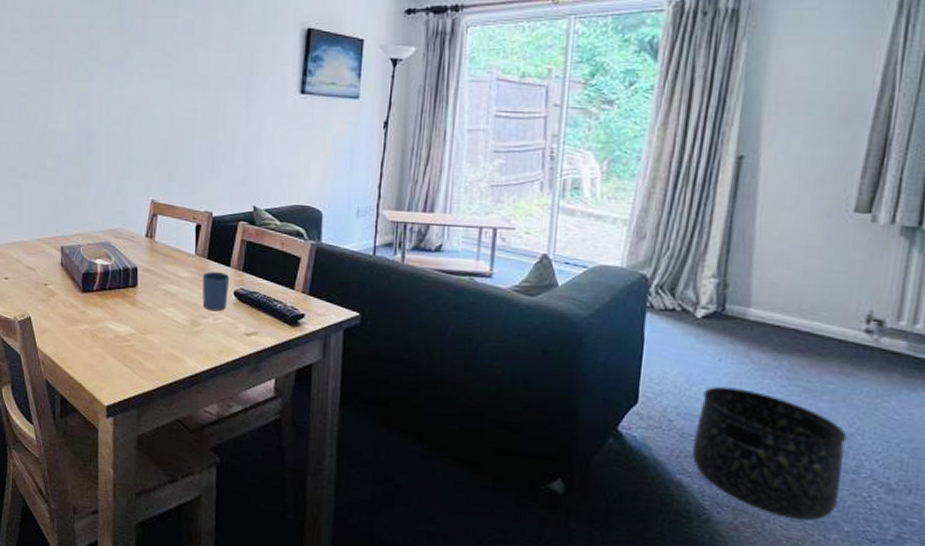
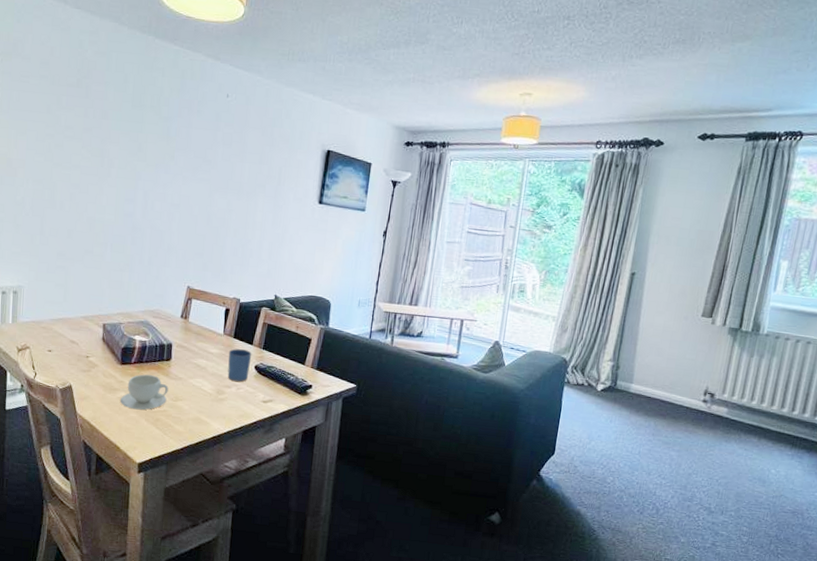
teacup: none [82,303,136,345] -> present [119,374,169,410]
basket: present [692,386,848,521] -> none [588,441,687,536]

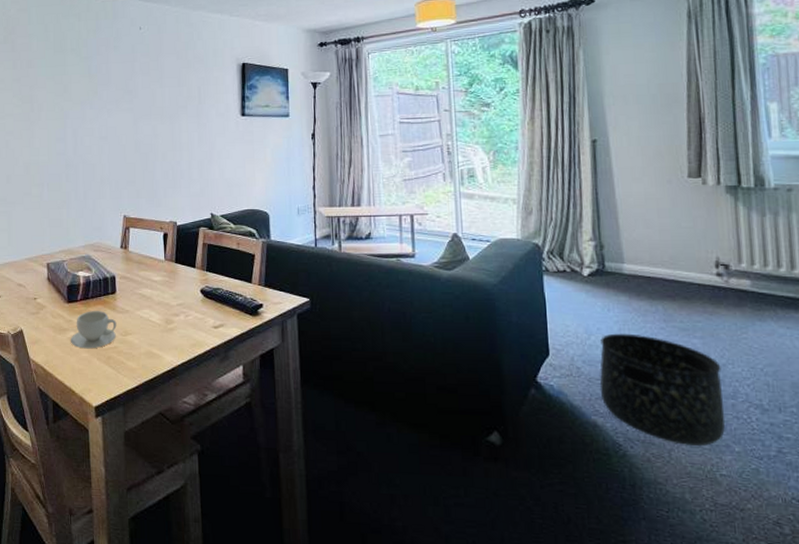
mug: present [227,349,252,382] -> none [172,274,196,309]
basket: none [588,441,687,536] -> present [599,333,726,446]

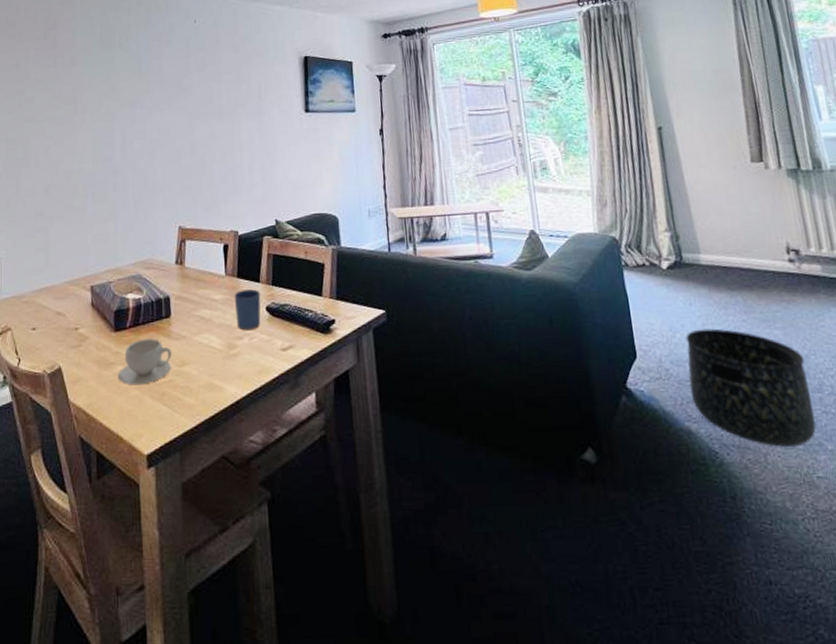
mug: none [172,274,196,309] -> present [234,289,261,331]

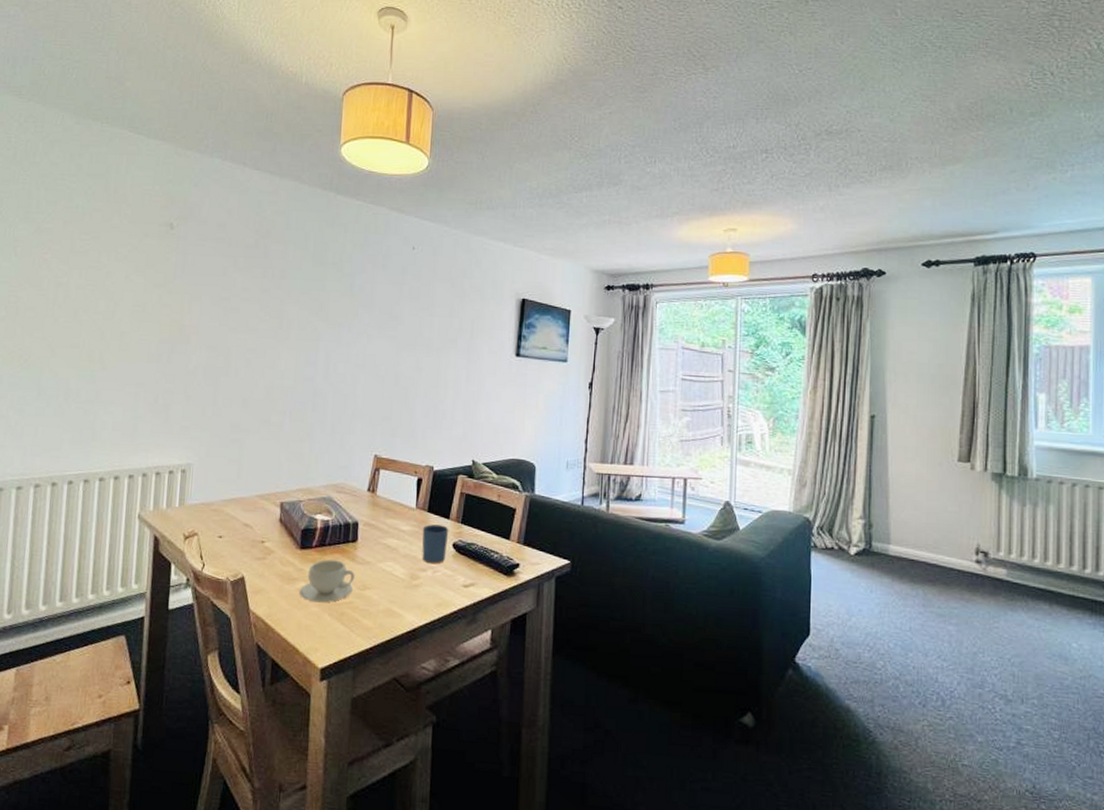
basket: present [685,328,816,447] -> none [855,615,972,735]

